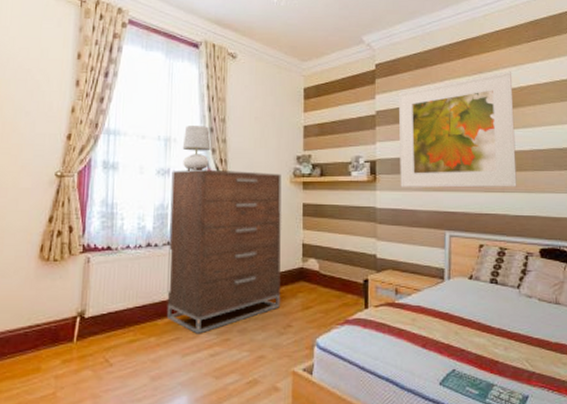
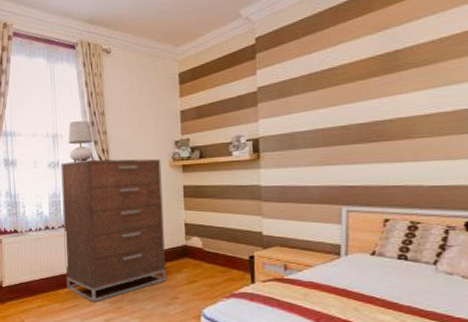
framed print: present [399,71,517,188] -> none [283,21,435,163]

